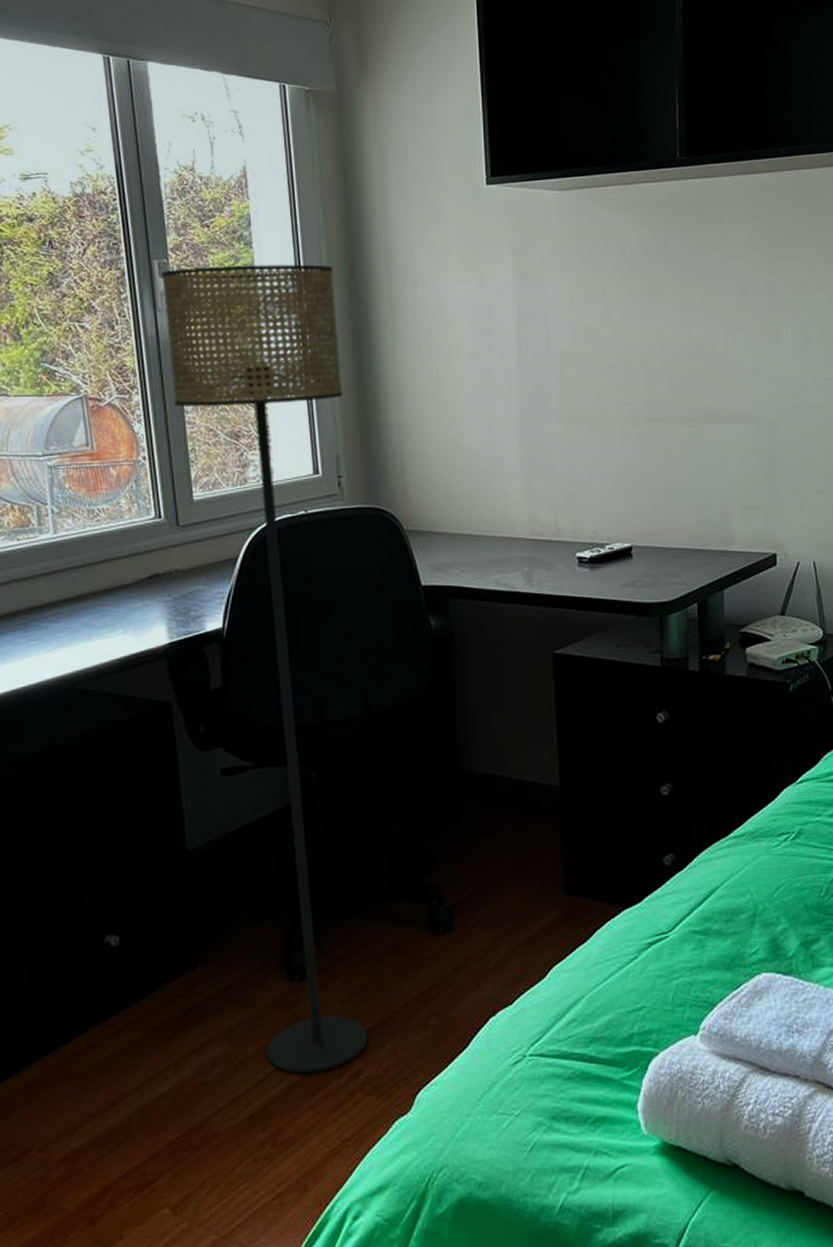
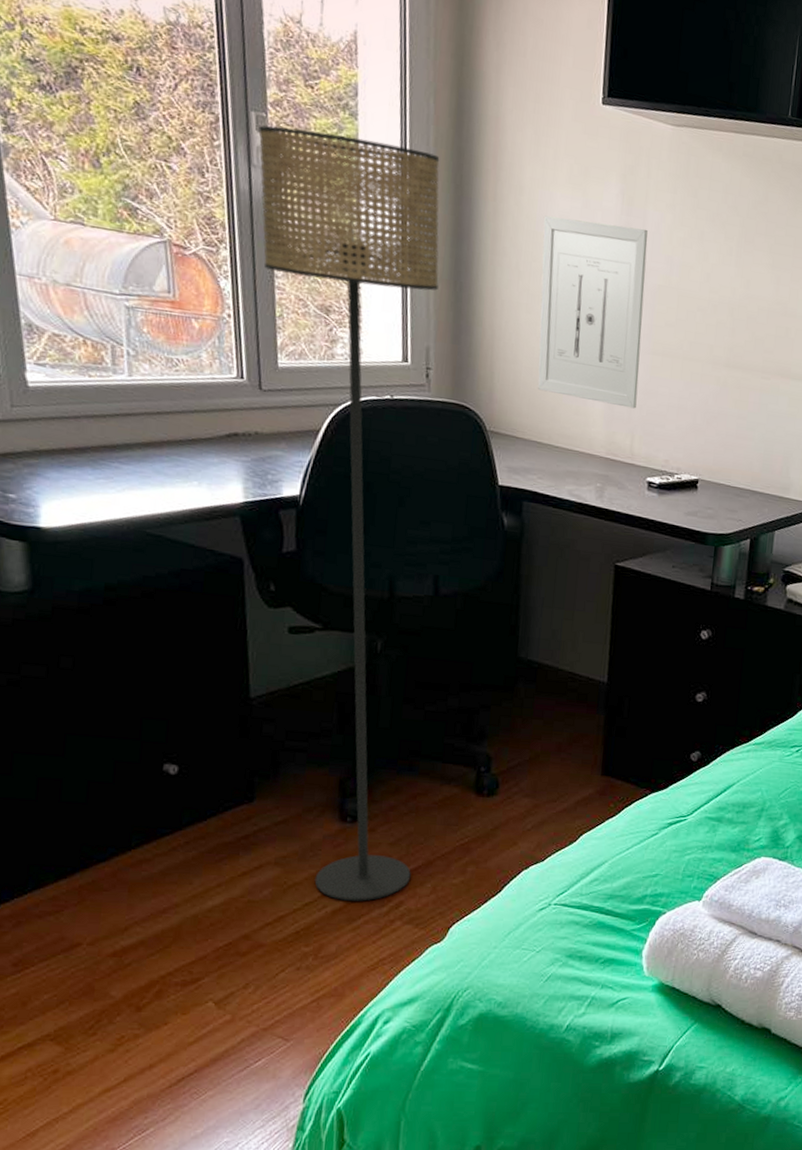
wall art: none [440,297,556,483] -> present [537,215,648,409]

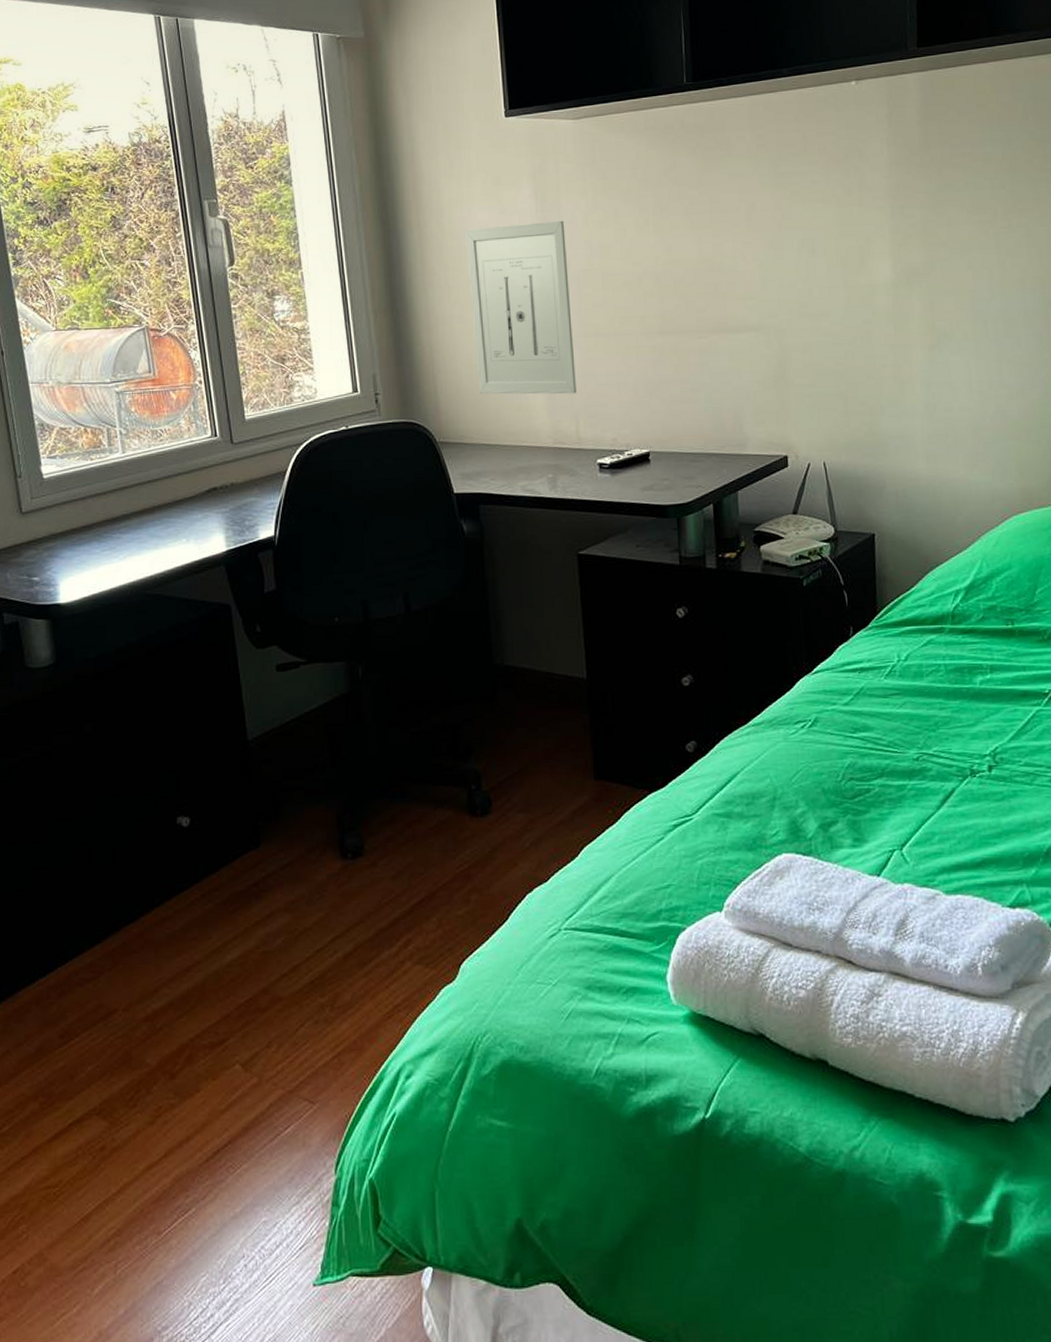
floor lamp: present [258,125,440,901] -> none [211,198,415,944]

